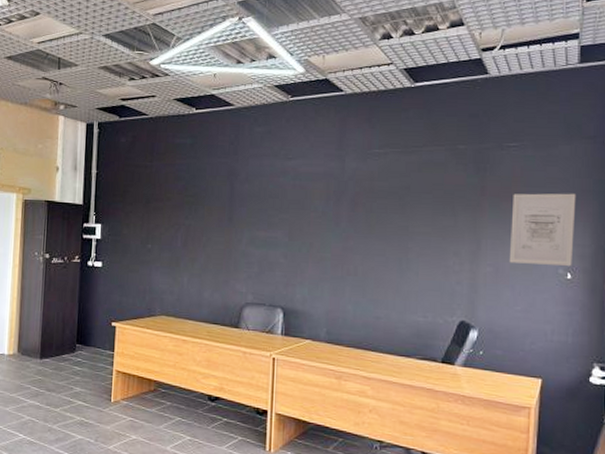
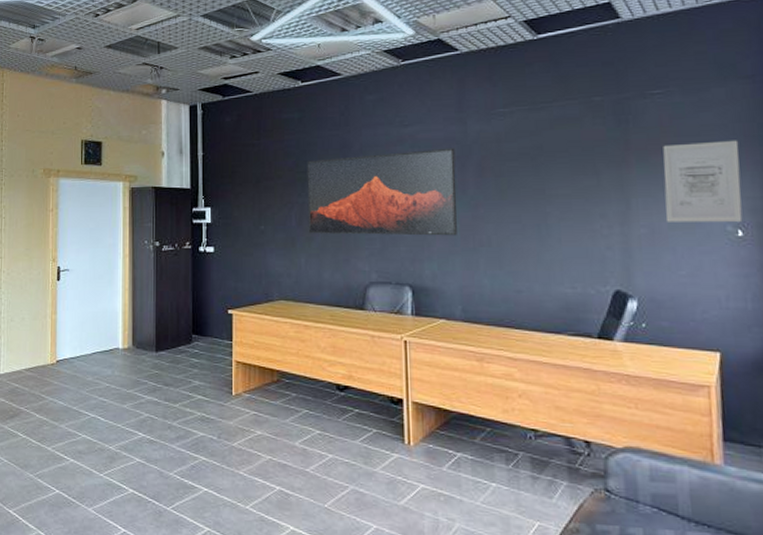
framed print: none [192,182,332,264] -> present [307,148,457,236]

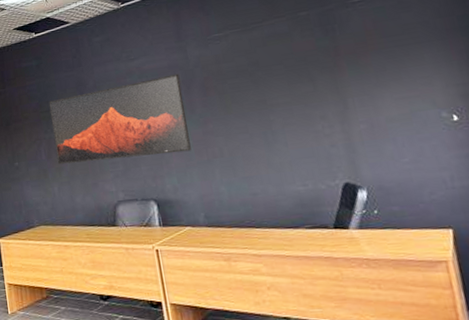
wall art: present [663,140,743,222] -> none [370,34,456,116]

